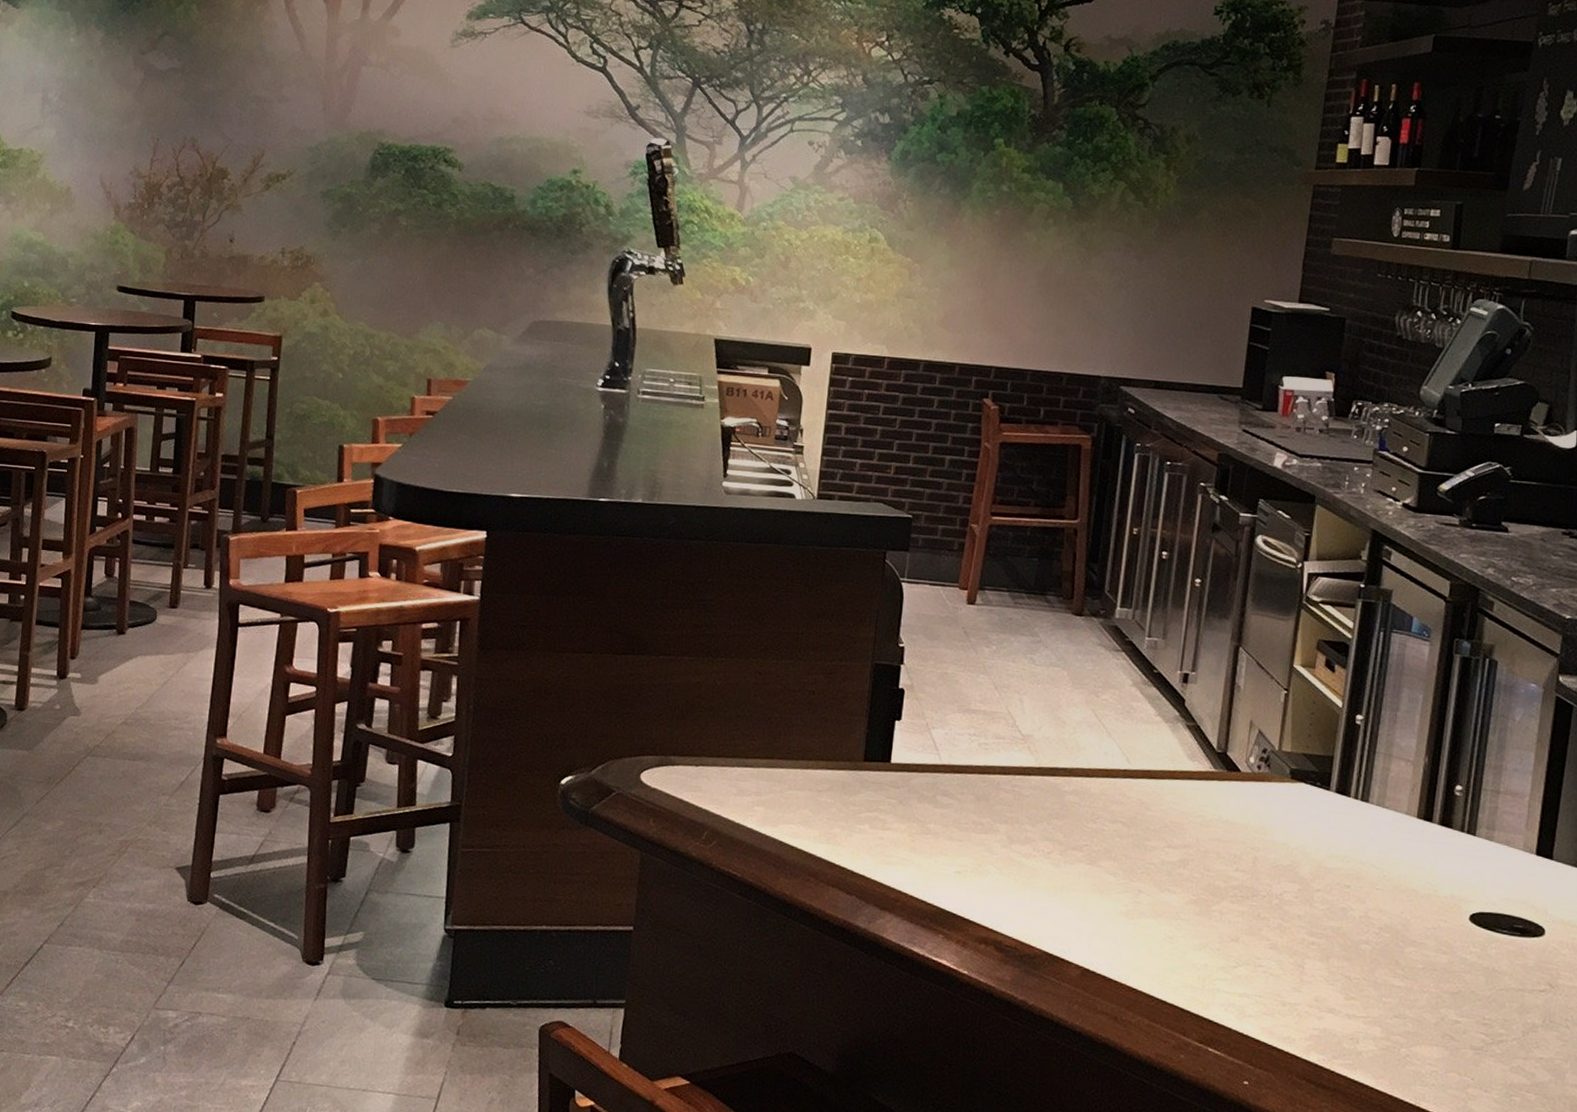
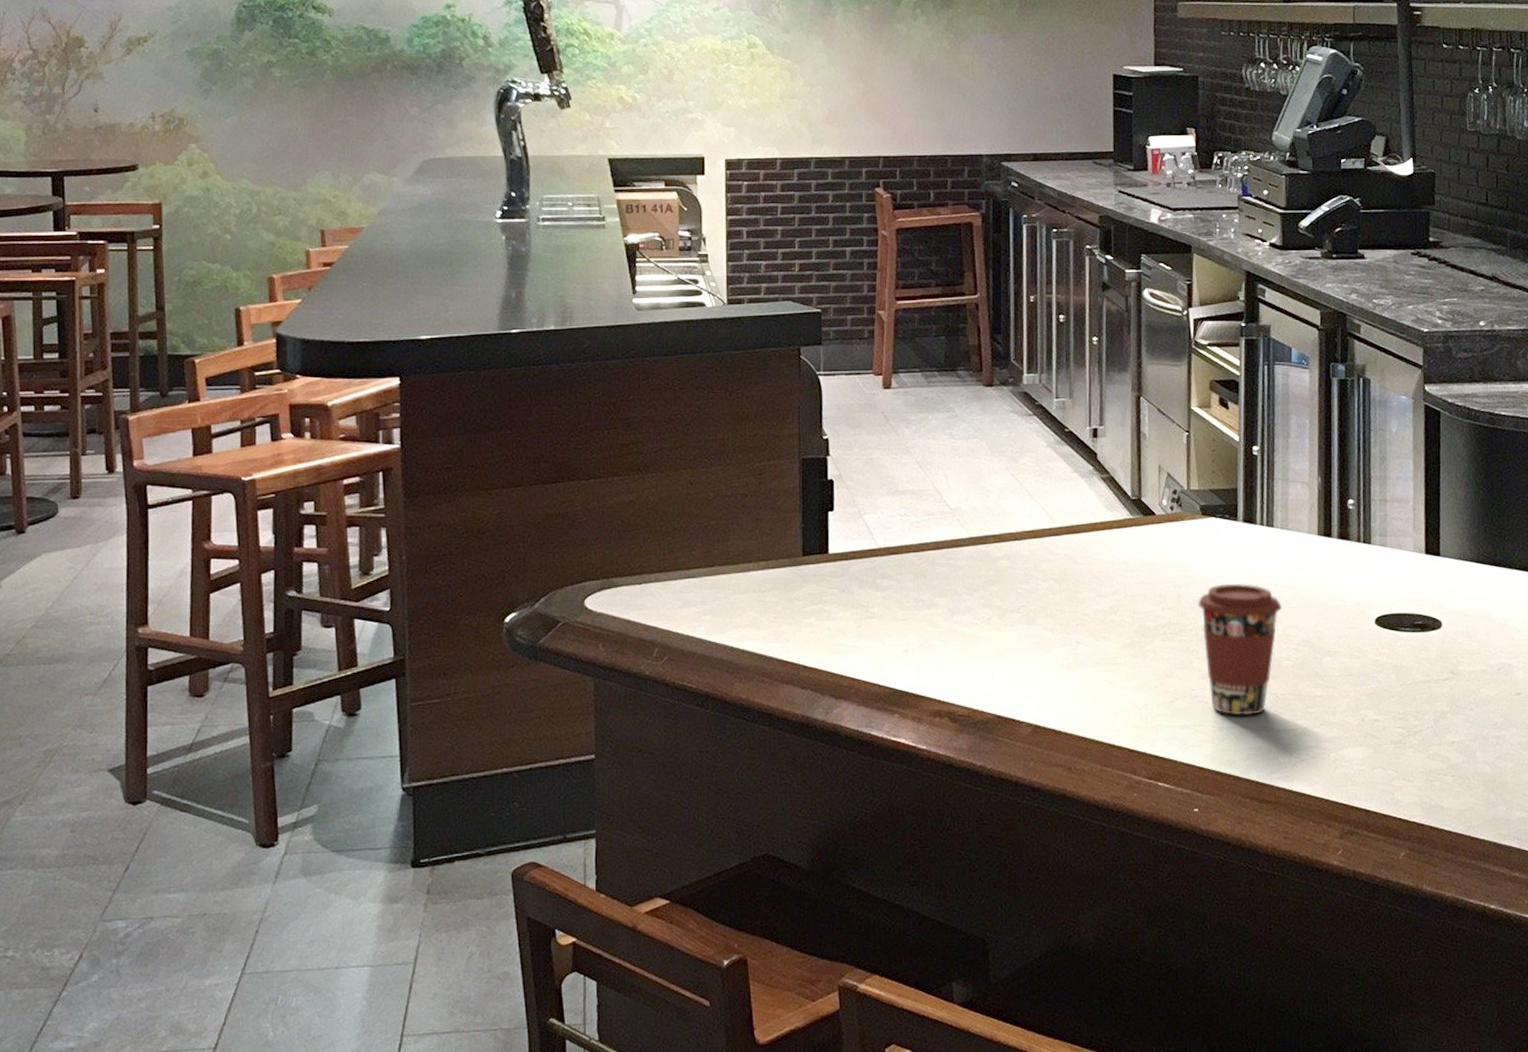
coffee cup: none [1275,853,1367,995] -> present [1198,583,1281,716]

